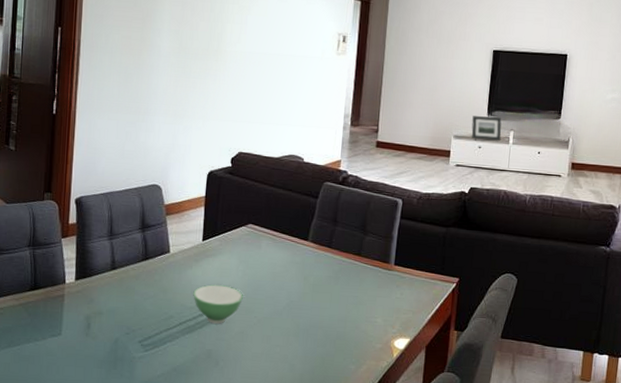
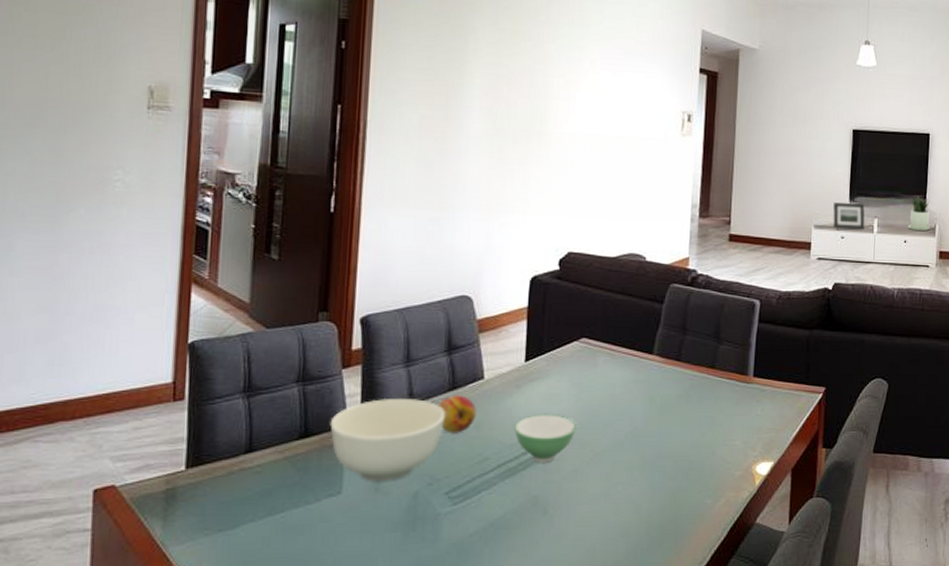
bowl: none [52,263,139,328] -> present [330,399,445,482]
fruit: none [134,264,164,295] -> present [438,395,477,434]
planter: none [542,112,565,144] -> present [908,196,931,232]

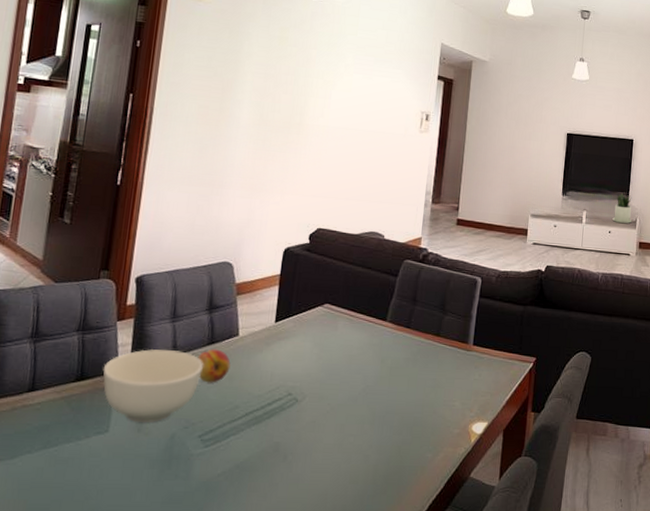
bowl: present [514,415,576,463] -> none [262,370,317,413]
picture frame: present [833,202,865,230] -> none [547,195,576,221]

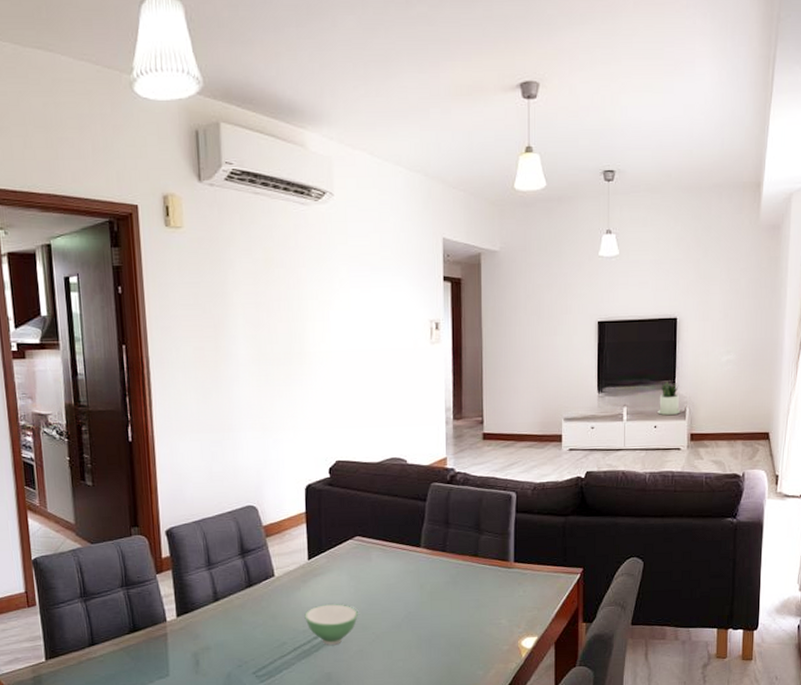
bowl: present [102,349,203,423] -> none [152,596,245,666]
fruit: present [197,349,231,383] -> none [238,591,272,624]
bowl: none [262,370,317,413] -> present [304,604,358,645]

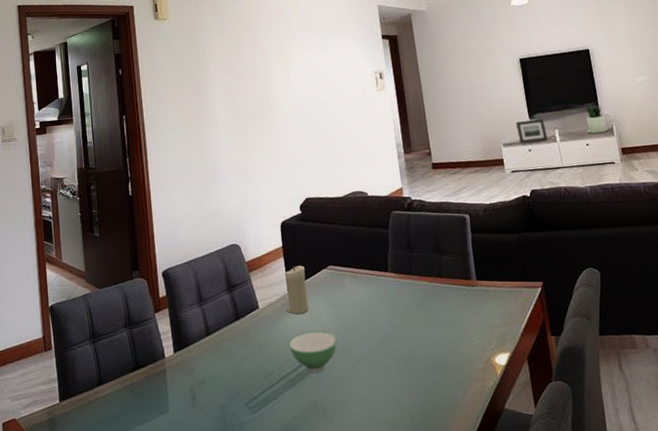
candle: none [305,534,330,585] -> present [284,265,309,314]
picture frame: none [582,394,614,420] -> present [516,119,548,144]

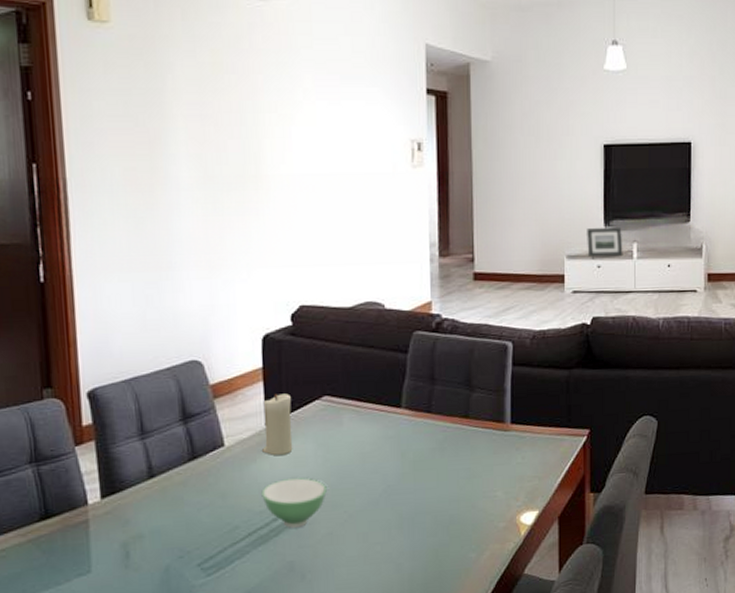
planter: present [586,104,609,134] -> none [671,214,697,253]

